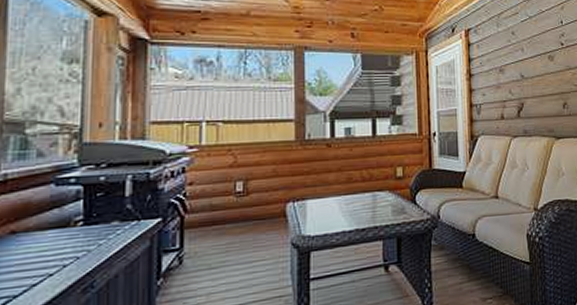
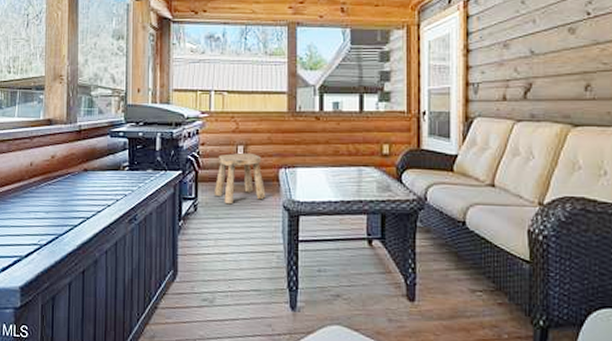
stool: none [205,188,271,251] -> present [214,152,266,205]

